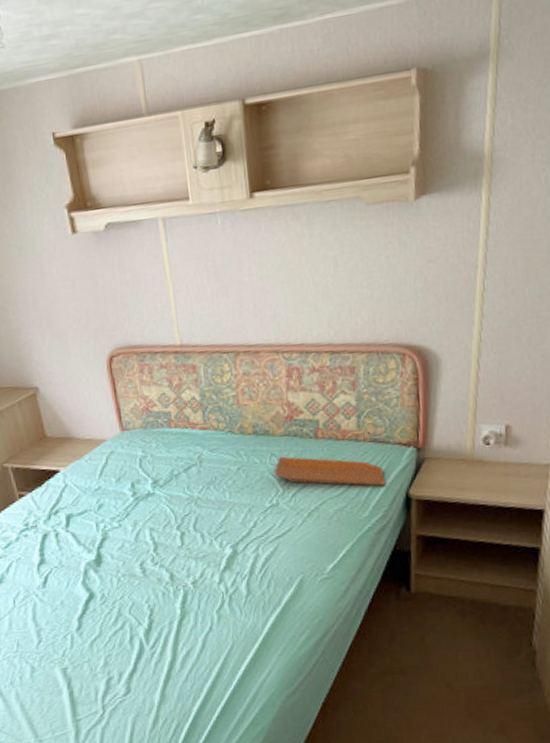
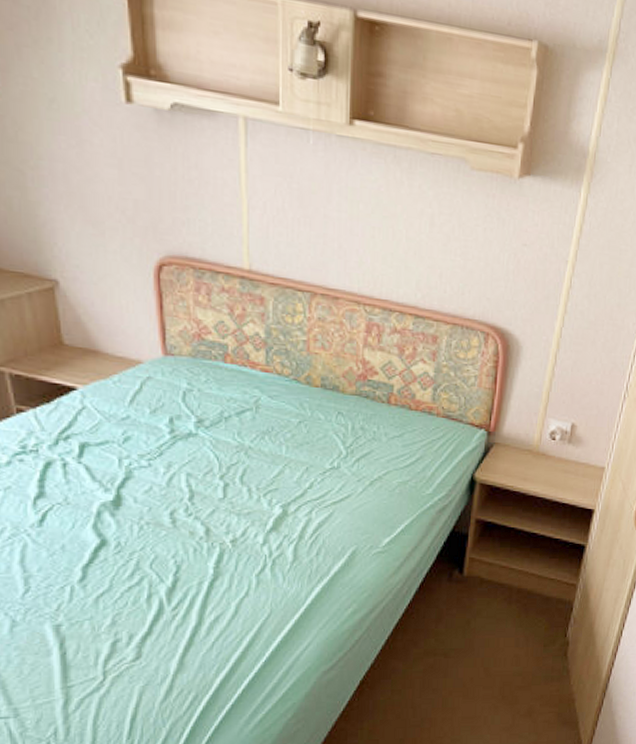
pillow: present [275,456,386,486] -> none [340,417,454,465]

